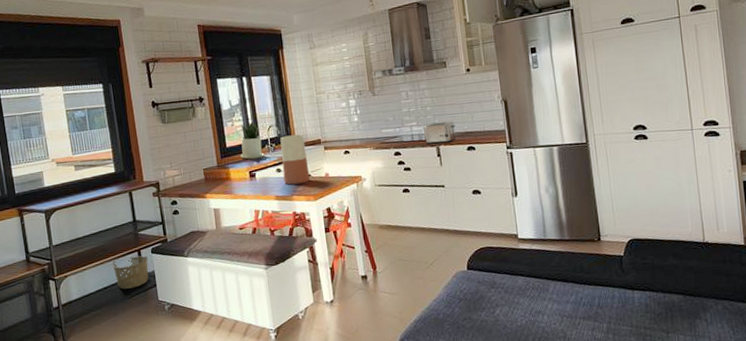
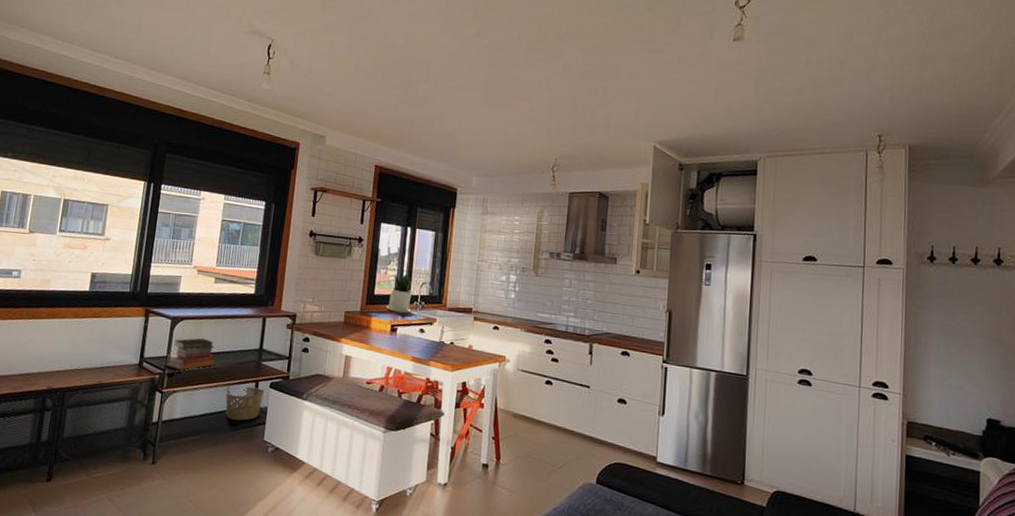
books: none [48,223,96,257] -> present [163,338,215,370]
vase: present [280,134,310,185] -> none [424,296,456,351]
toaster: present [424,121,457,145] -> none [579,317,614,343]

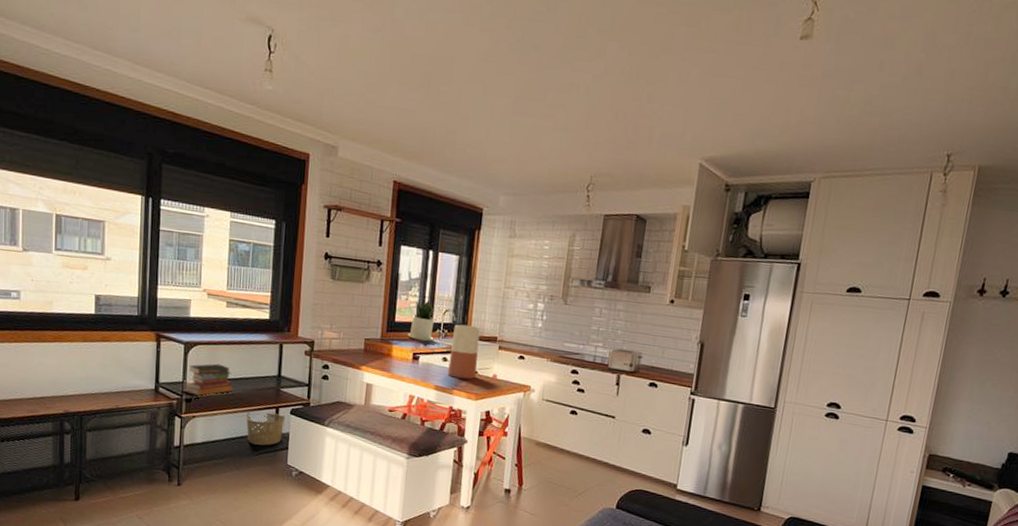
vase: none [424,296,456,351] -> present [448,324,480,380]
toaster: none [579,317,614,343] -> present [607,348,643,375]

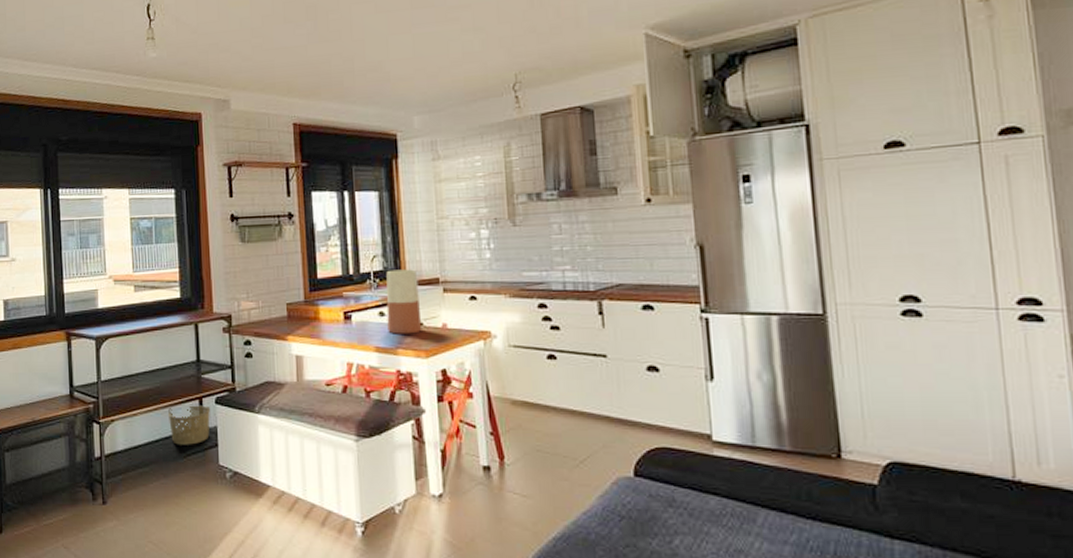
books: present [180,363,233,396] -> none [95,356,150,395]
planter: present [407,300,435,342] -> none [334,249,365,297]
toaster: present [607,348,643,375] -> none [581,267,628,299]

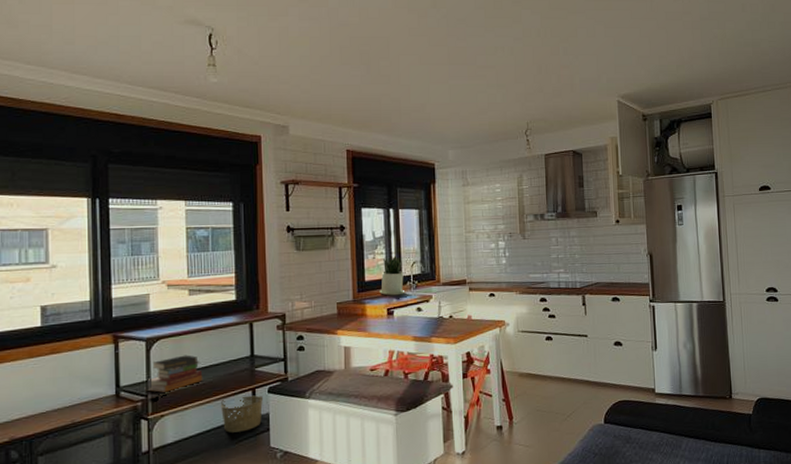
books: none [95,356,150,395] -> present [144,355,203,393]
planter: none [334,249,365,297] -> present [379,257,406,296]
vase: present [386,269,422,334] -> none [423,273,452,326]

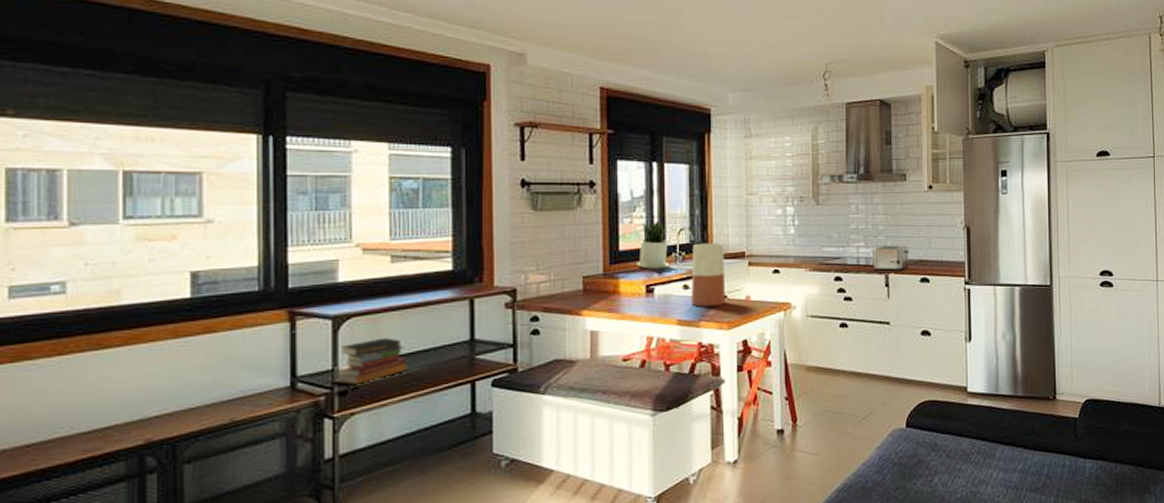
basket: present [220,395,263,433] -> none [429,389,484,436]
vase: none [423,273,452,326] -> present [691,243,726,307]
toaster: none [571,270,602,294] -> present [873,245,910,272]

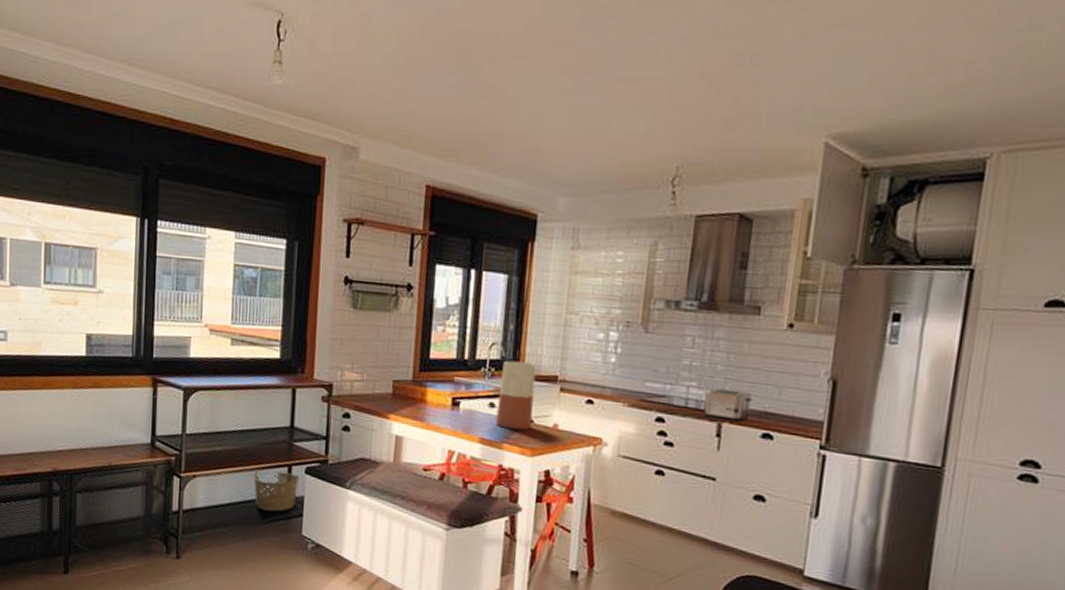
books: present [329,337,407,384] -> none [179,412,239,451]
basket: none [429,389,484,436] -> present [253,470,299,512]
planter: present [637,221,670,270] -> none [445,331,479,383]

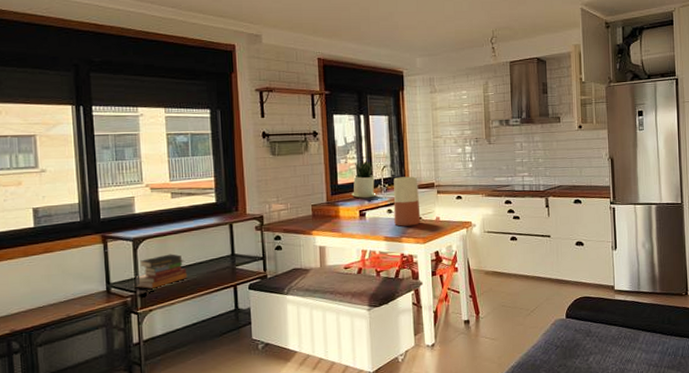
books: none [179,412,239,451] -> present [133,254,188,289]
basket: present [253,470,299,512] -> none [204,291,244,326]
planter: none [445,331,479,383] -> present [352,161,377,199]
toaster: present [703,388,753,423] -> none [535,174,565,196]

